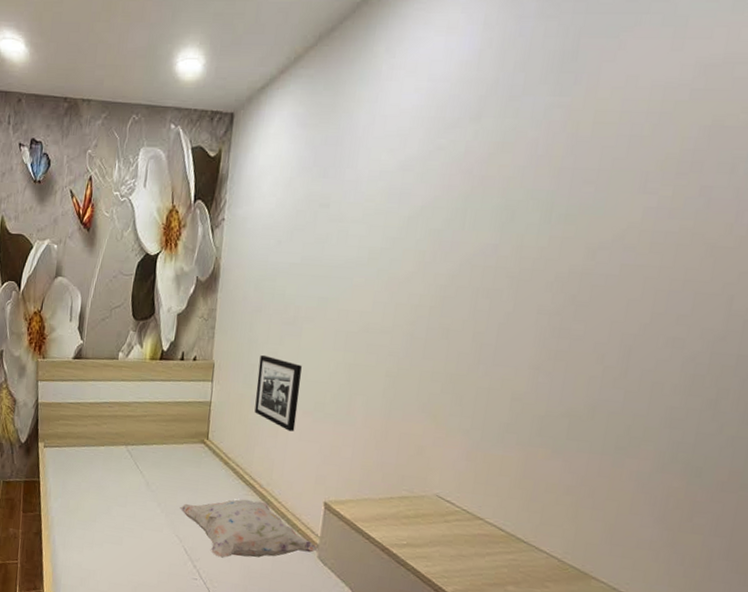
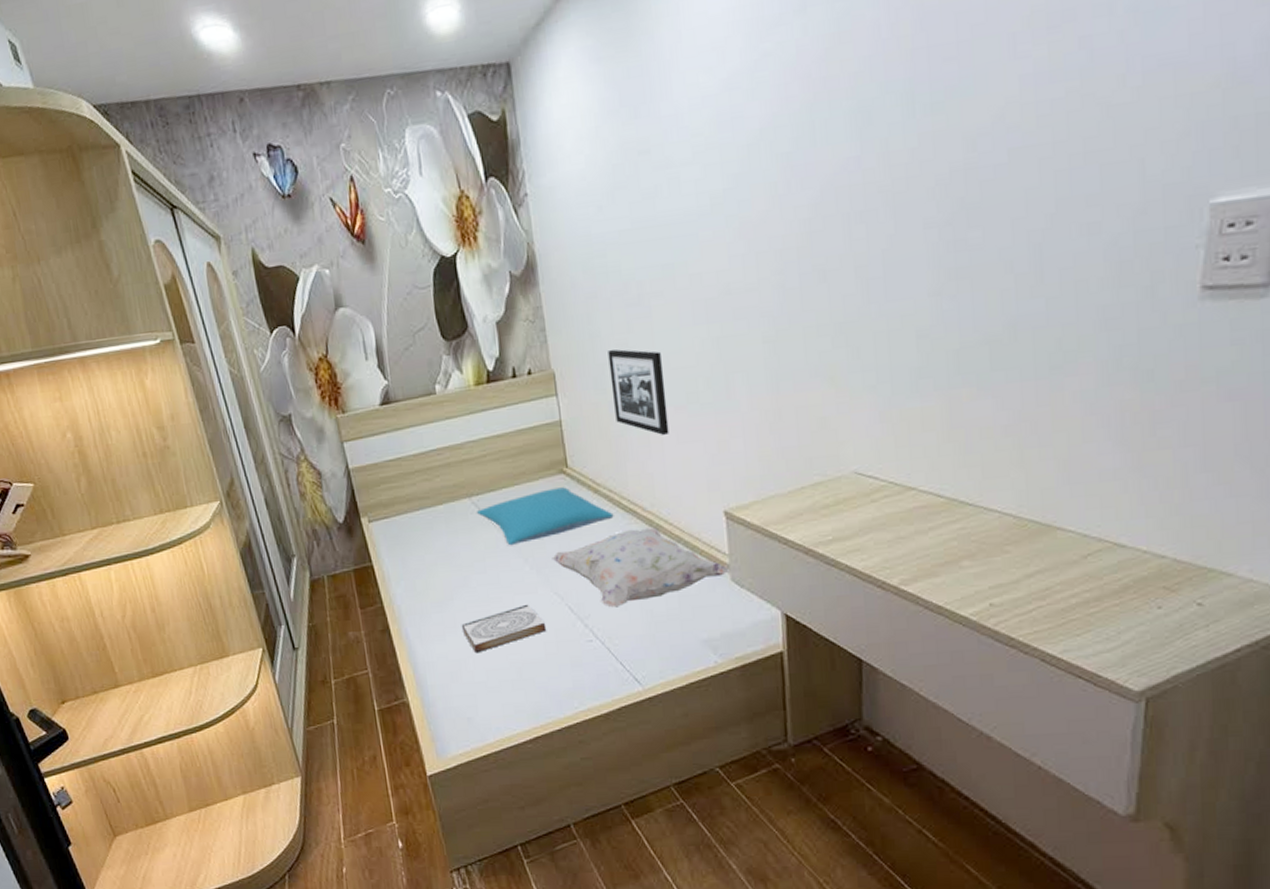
book: none [97,538,164,568] -> present [461,604,547,654]
pillow: none [129,453,236,491] -> present [477,487,614,546]

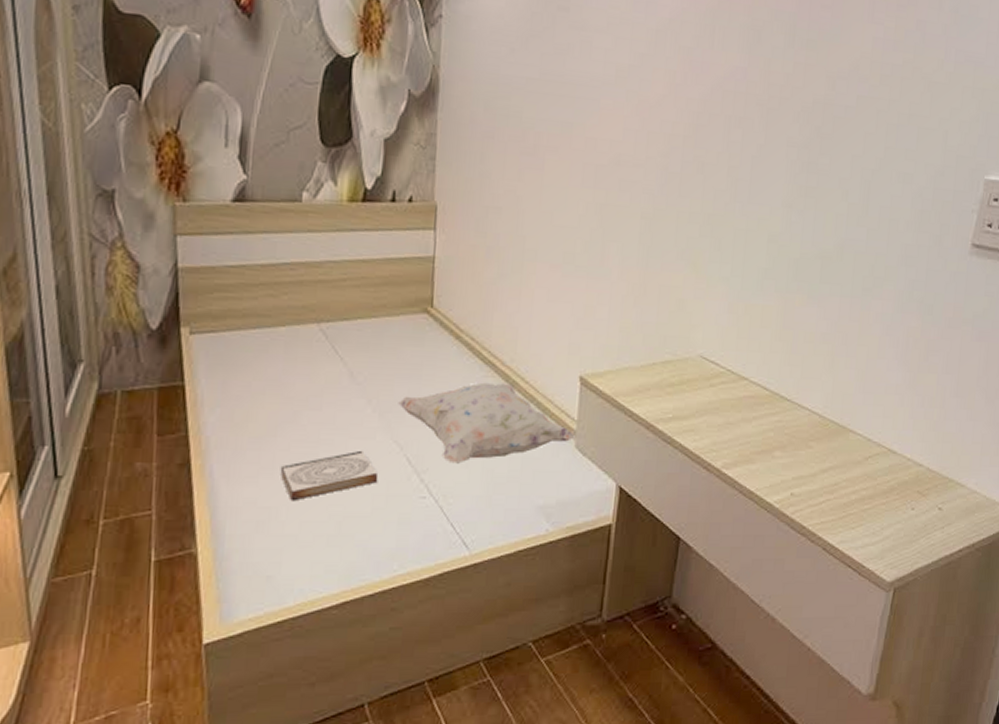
pillow: present [477,487,614,546] -> none [324,327,472,384]
picture frame: present [608,349,669,435] -> none [491,193,546,290]

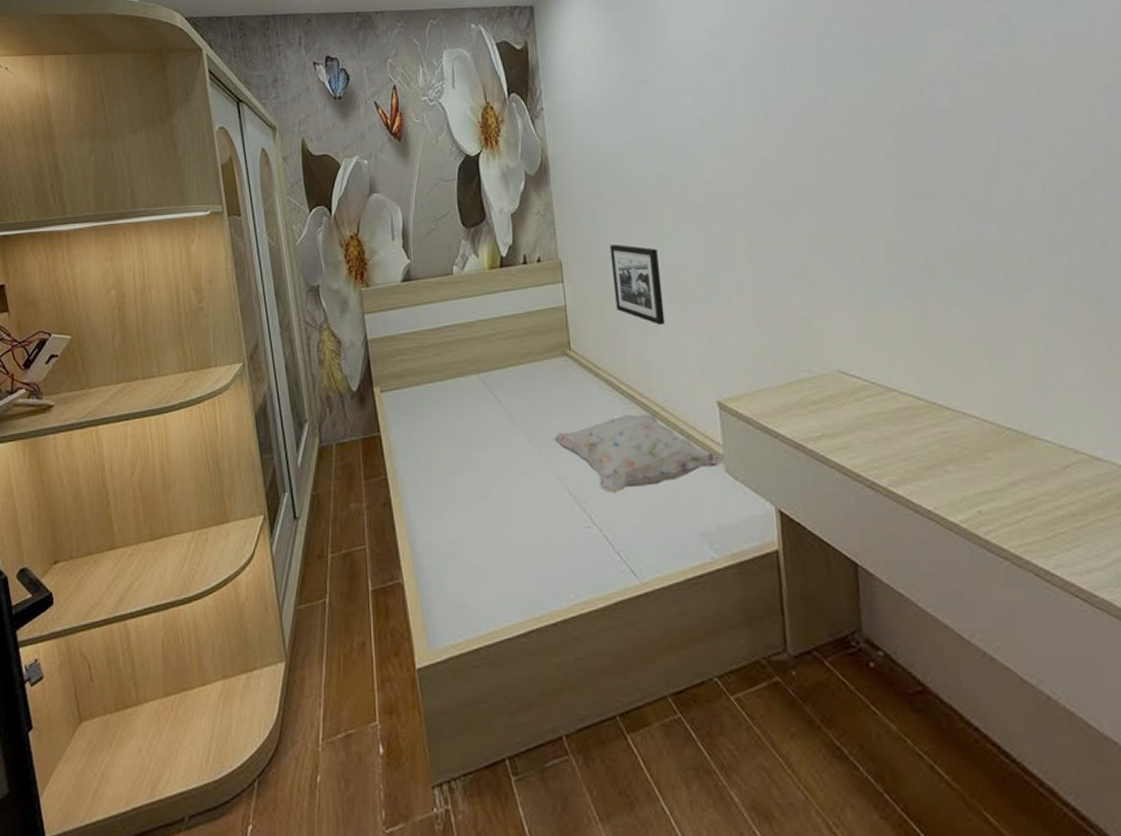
book: present [280,450,378,501] -> none [462,484,546,534]
picture frame: none [491,193,546,290] -> present [610,243,665,325]

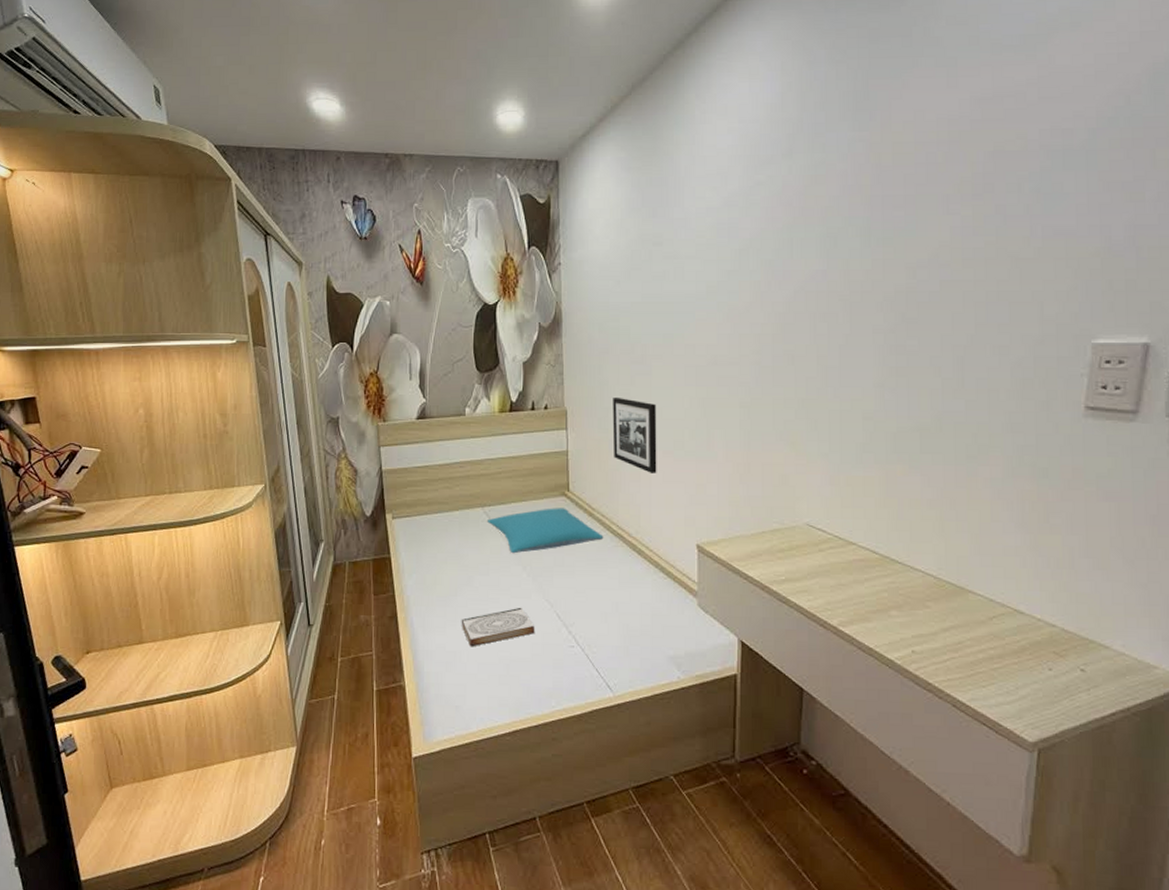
book: none [462,484,546,534] -> present [461,607,535,647]
pillow: none [484,369,613,424] -> present [488,508,604,554]
decorative pillow: present [553,413,723,493] -> none [547,551,697,619]

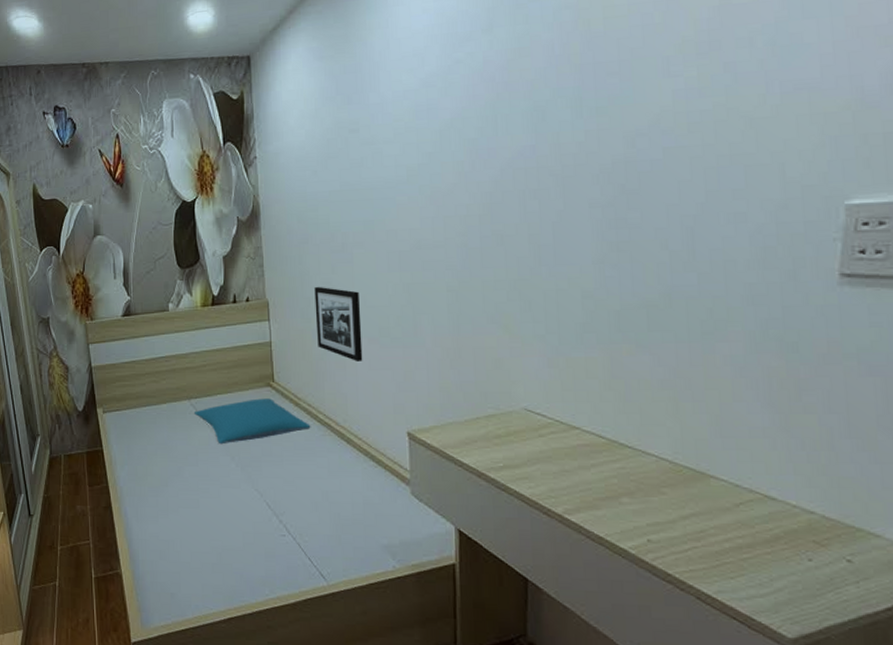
book: present [461,607,535,647] -> none [173,496,246,536]

